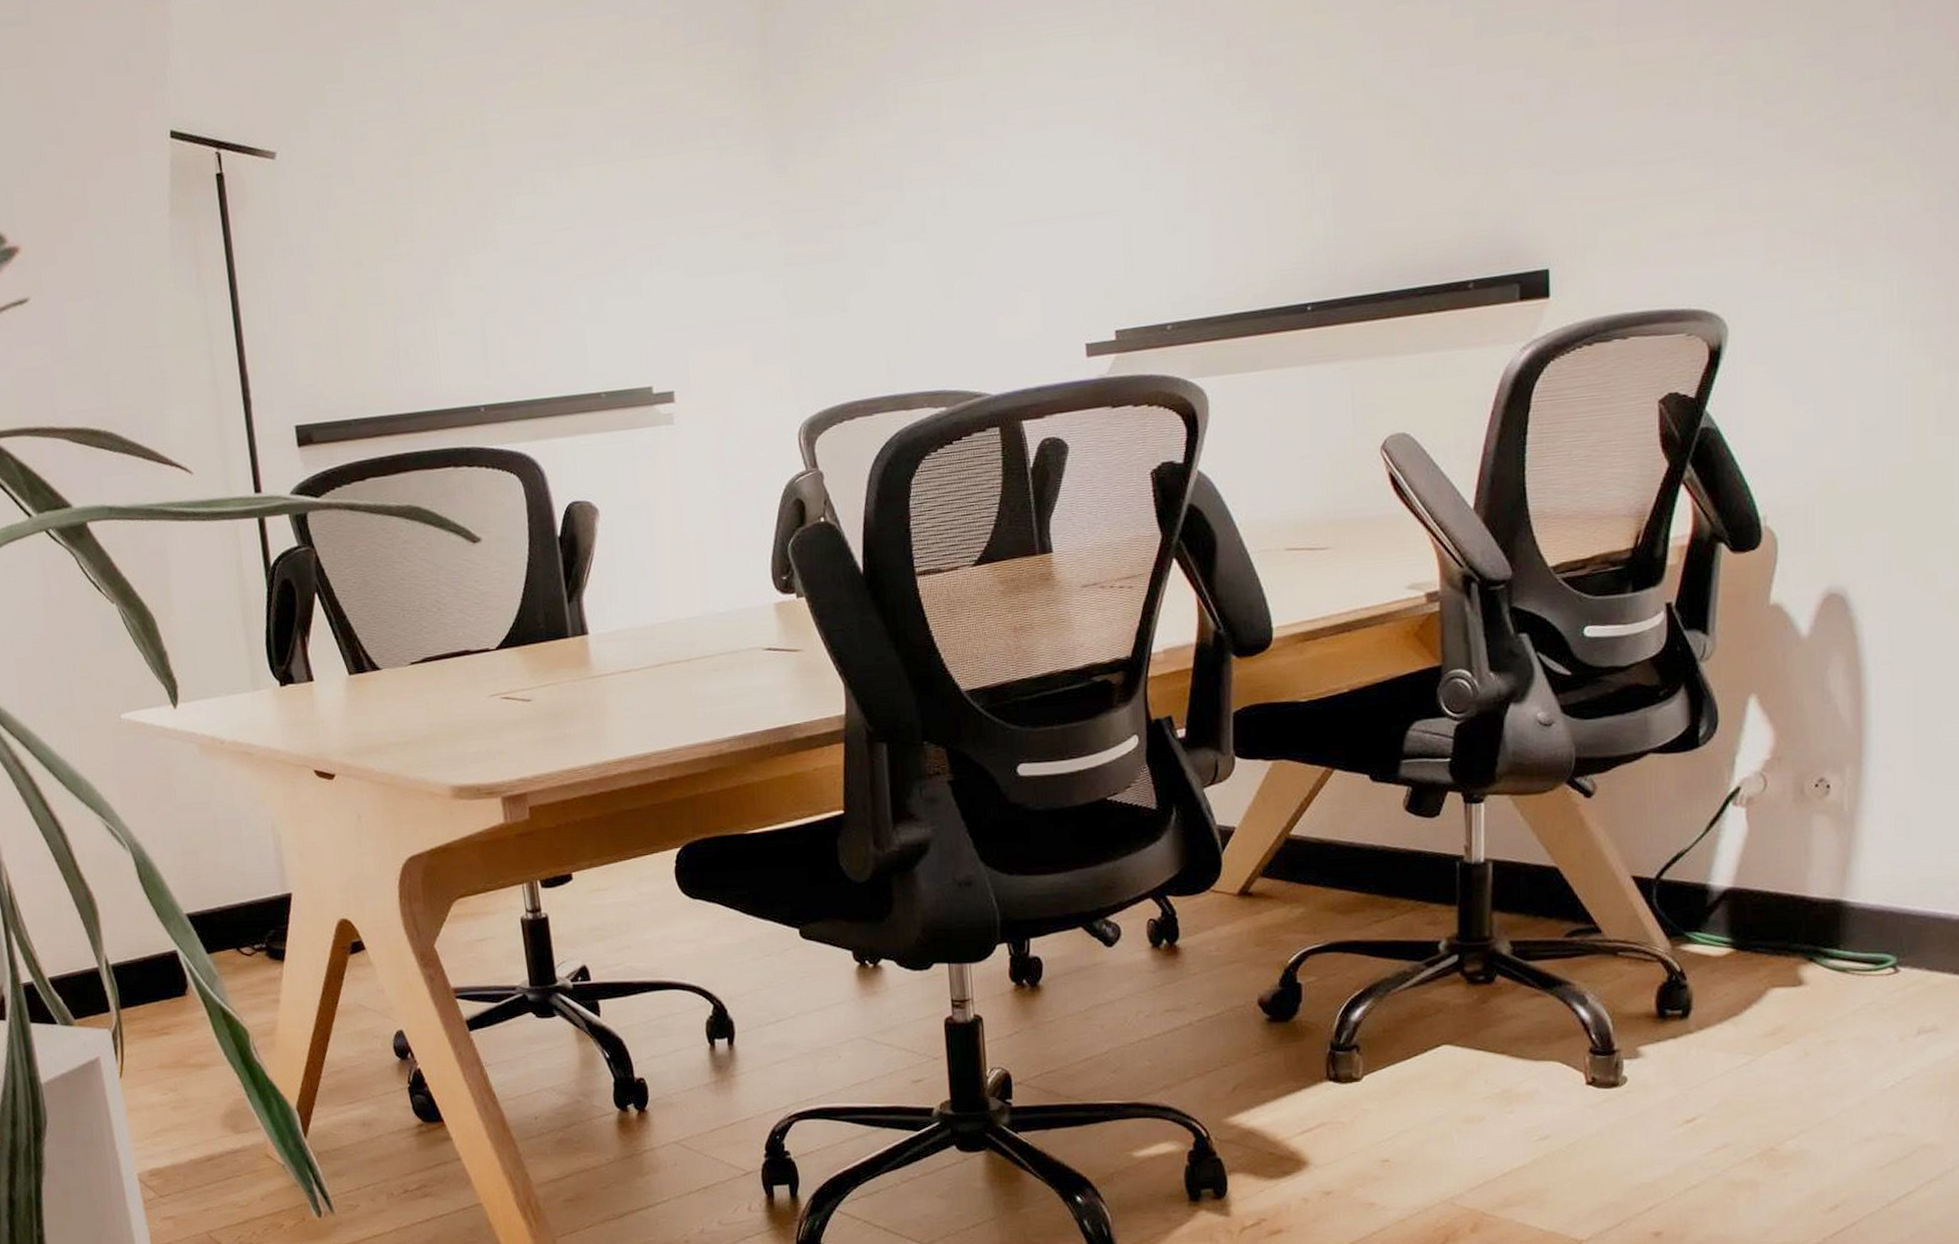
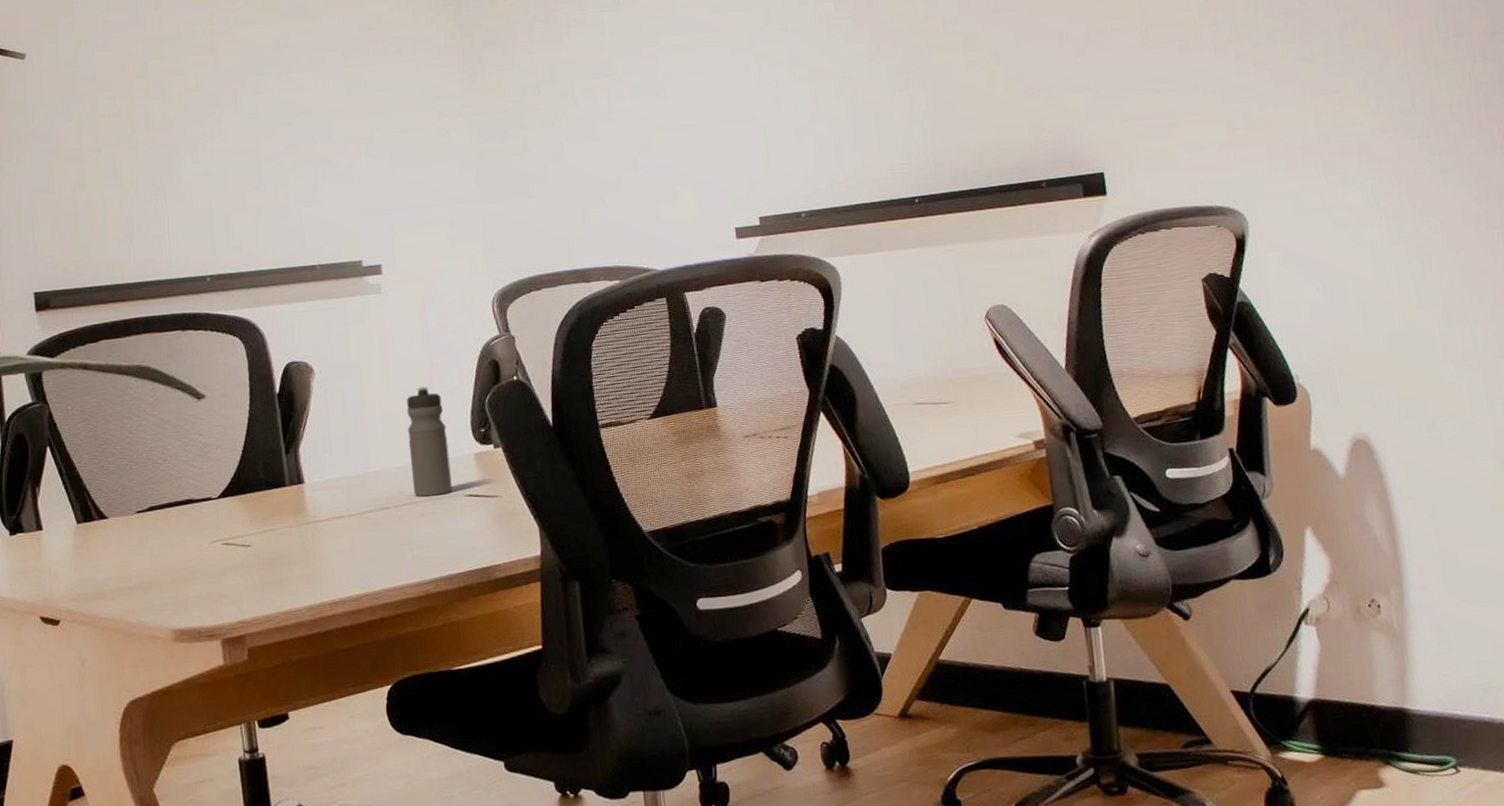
water bottle: none [700,529,750,651] -> present [406,386,452,498]

